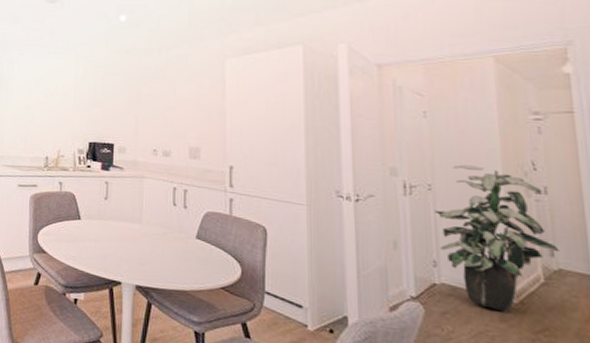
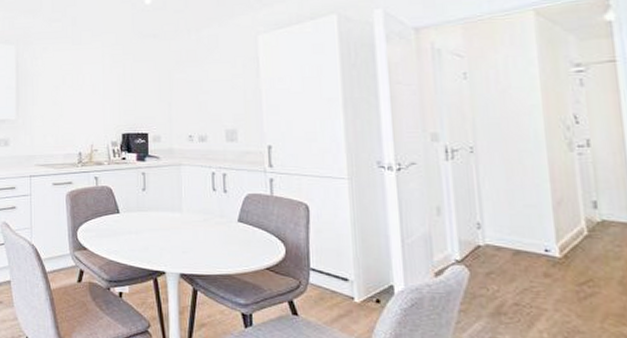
indoor plant: present [434,164,560,313] -> none [477,124,603,268]

